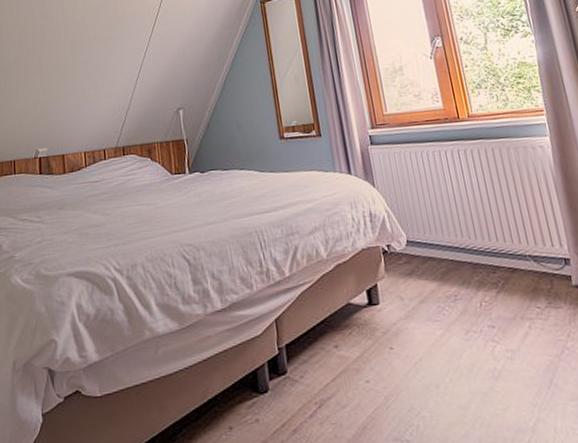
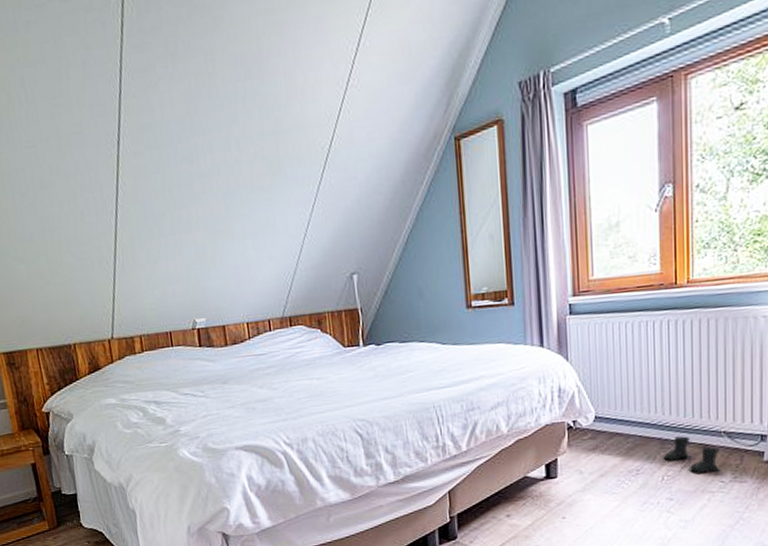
boots: none [477,260,534,298] -> present [663,436,720,473]

